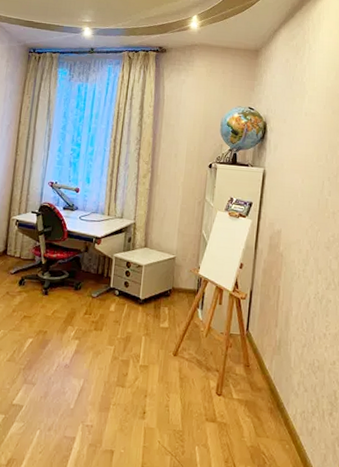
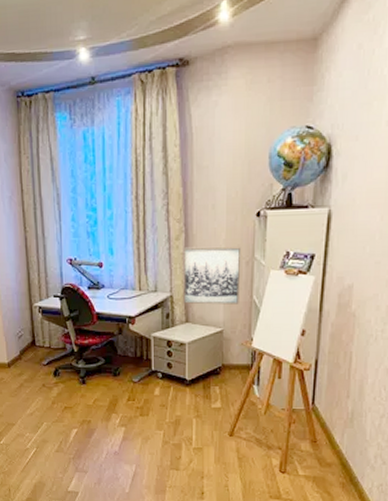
wall art: none [144,184,196,236] -> present [183,247,242,305]

